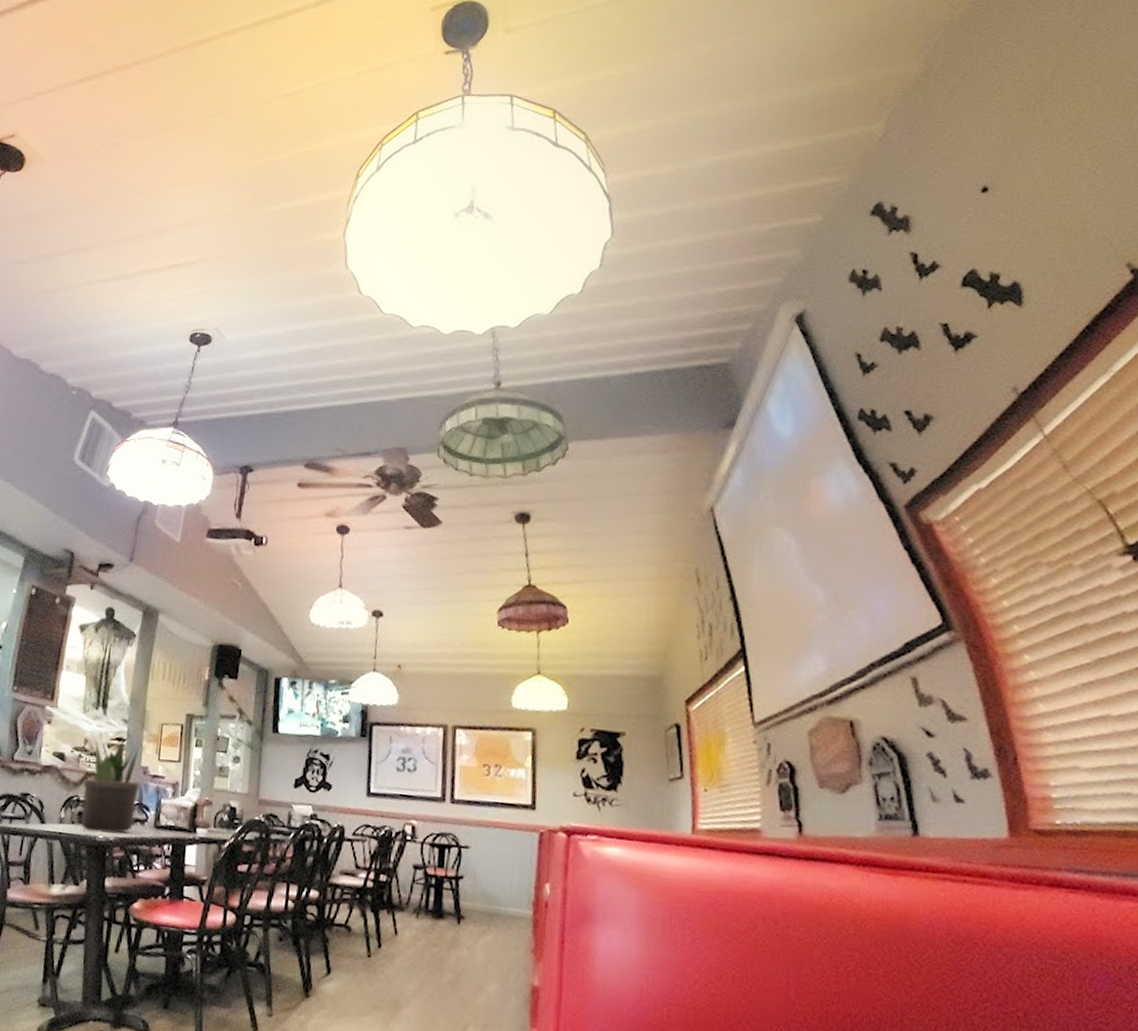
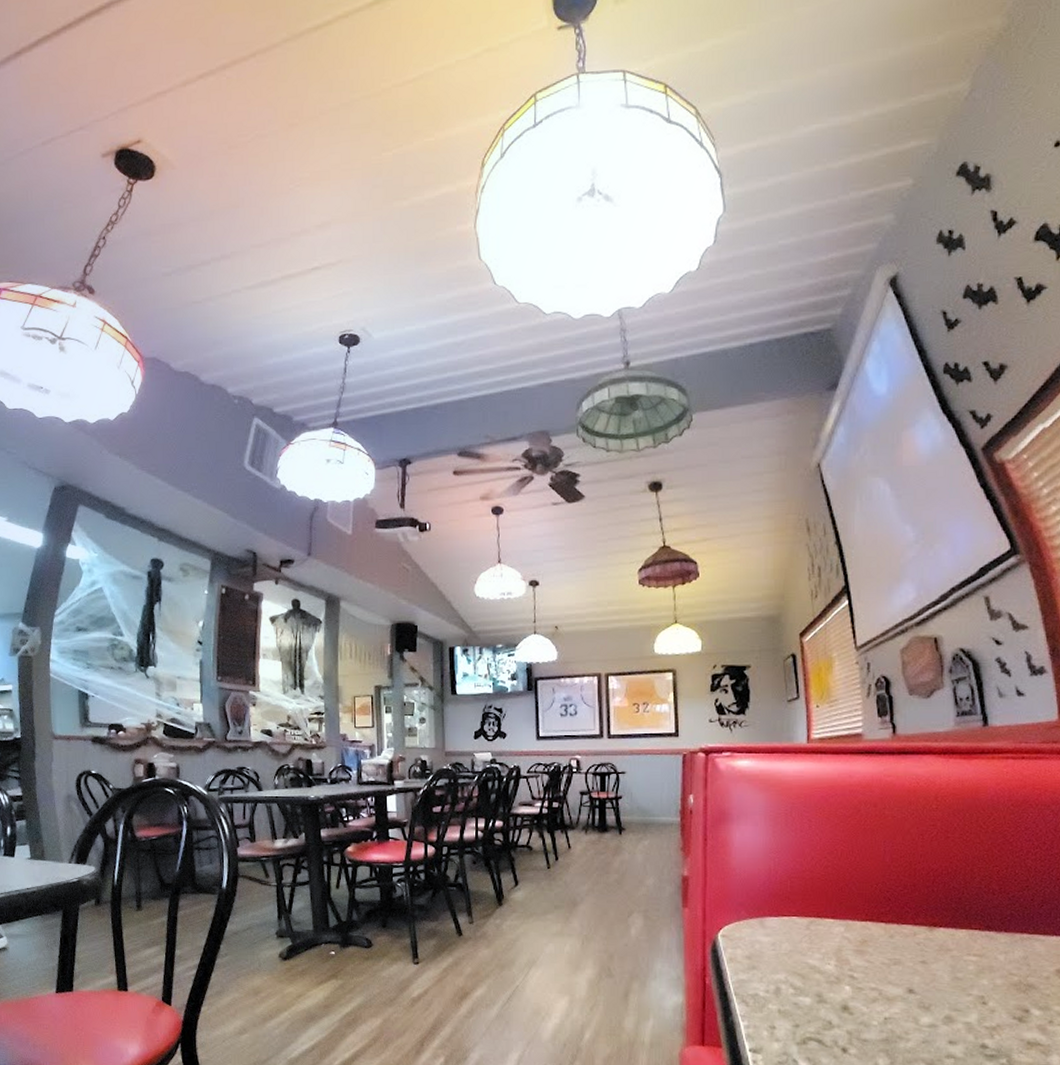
planter: present [81,740,140,833] -> none [291,714,341,793]

